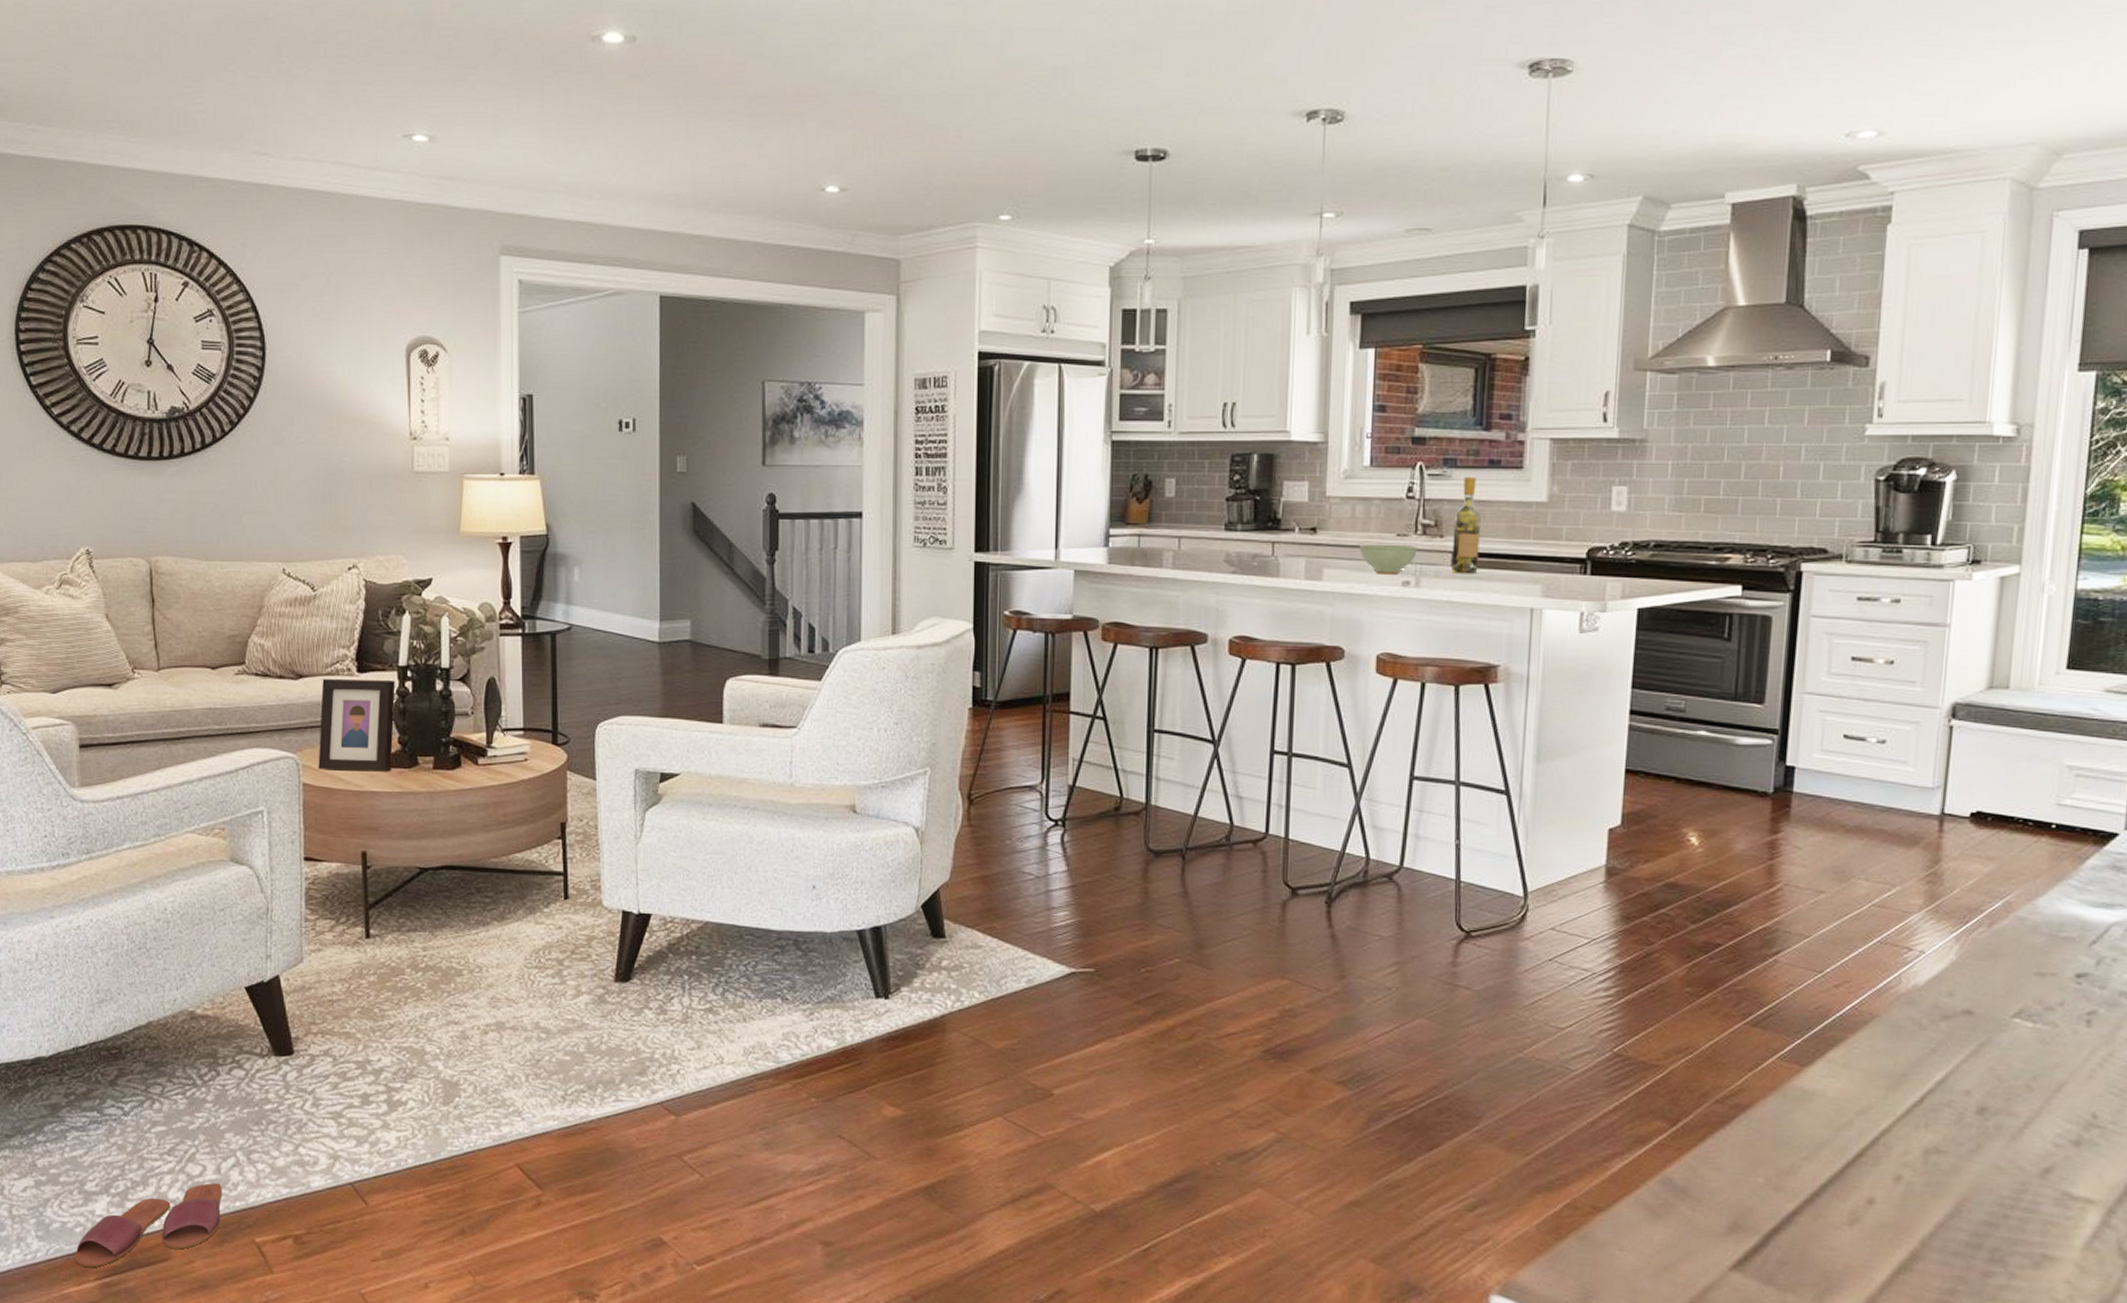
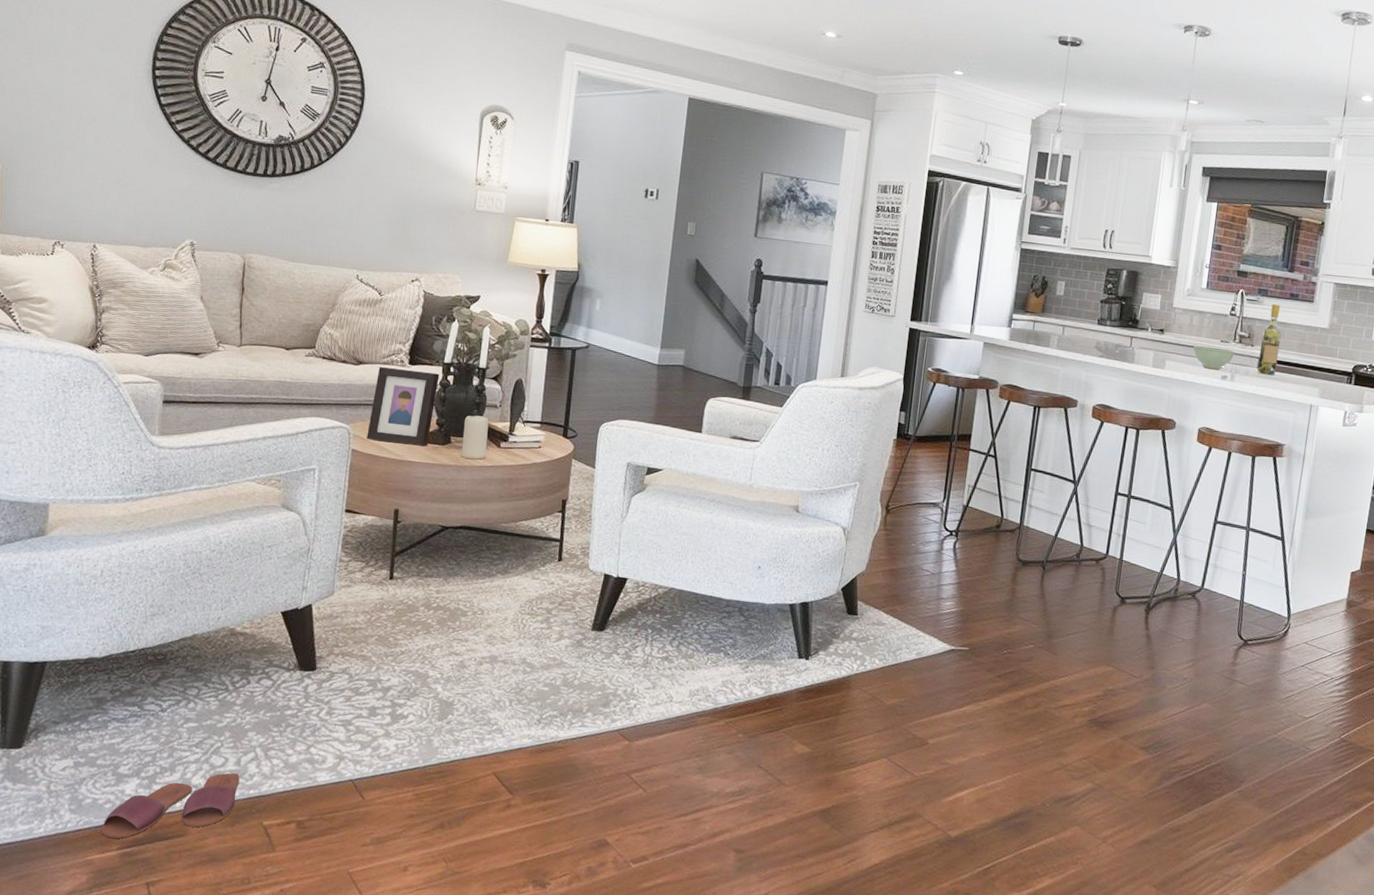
candle: none [431,728,463,783] -> present [460,415,489,460]

